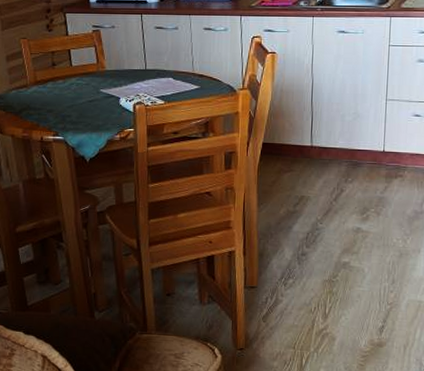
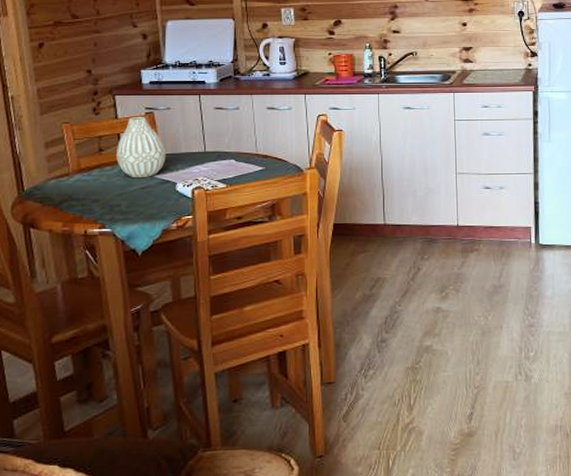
vase: none [68,34,111,92] -> present [117,117,166,179]

